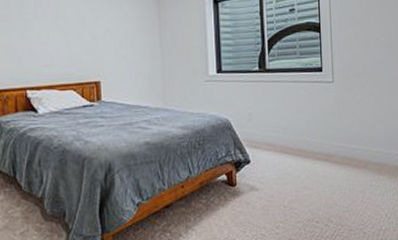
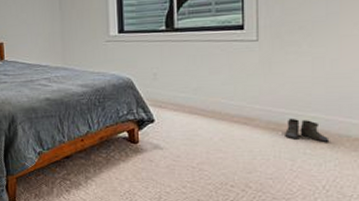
boots: none [356,153,389,175] -> present [285,118,330,143]

